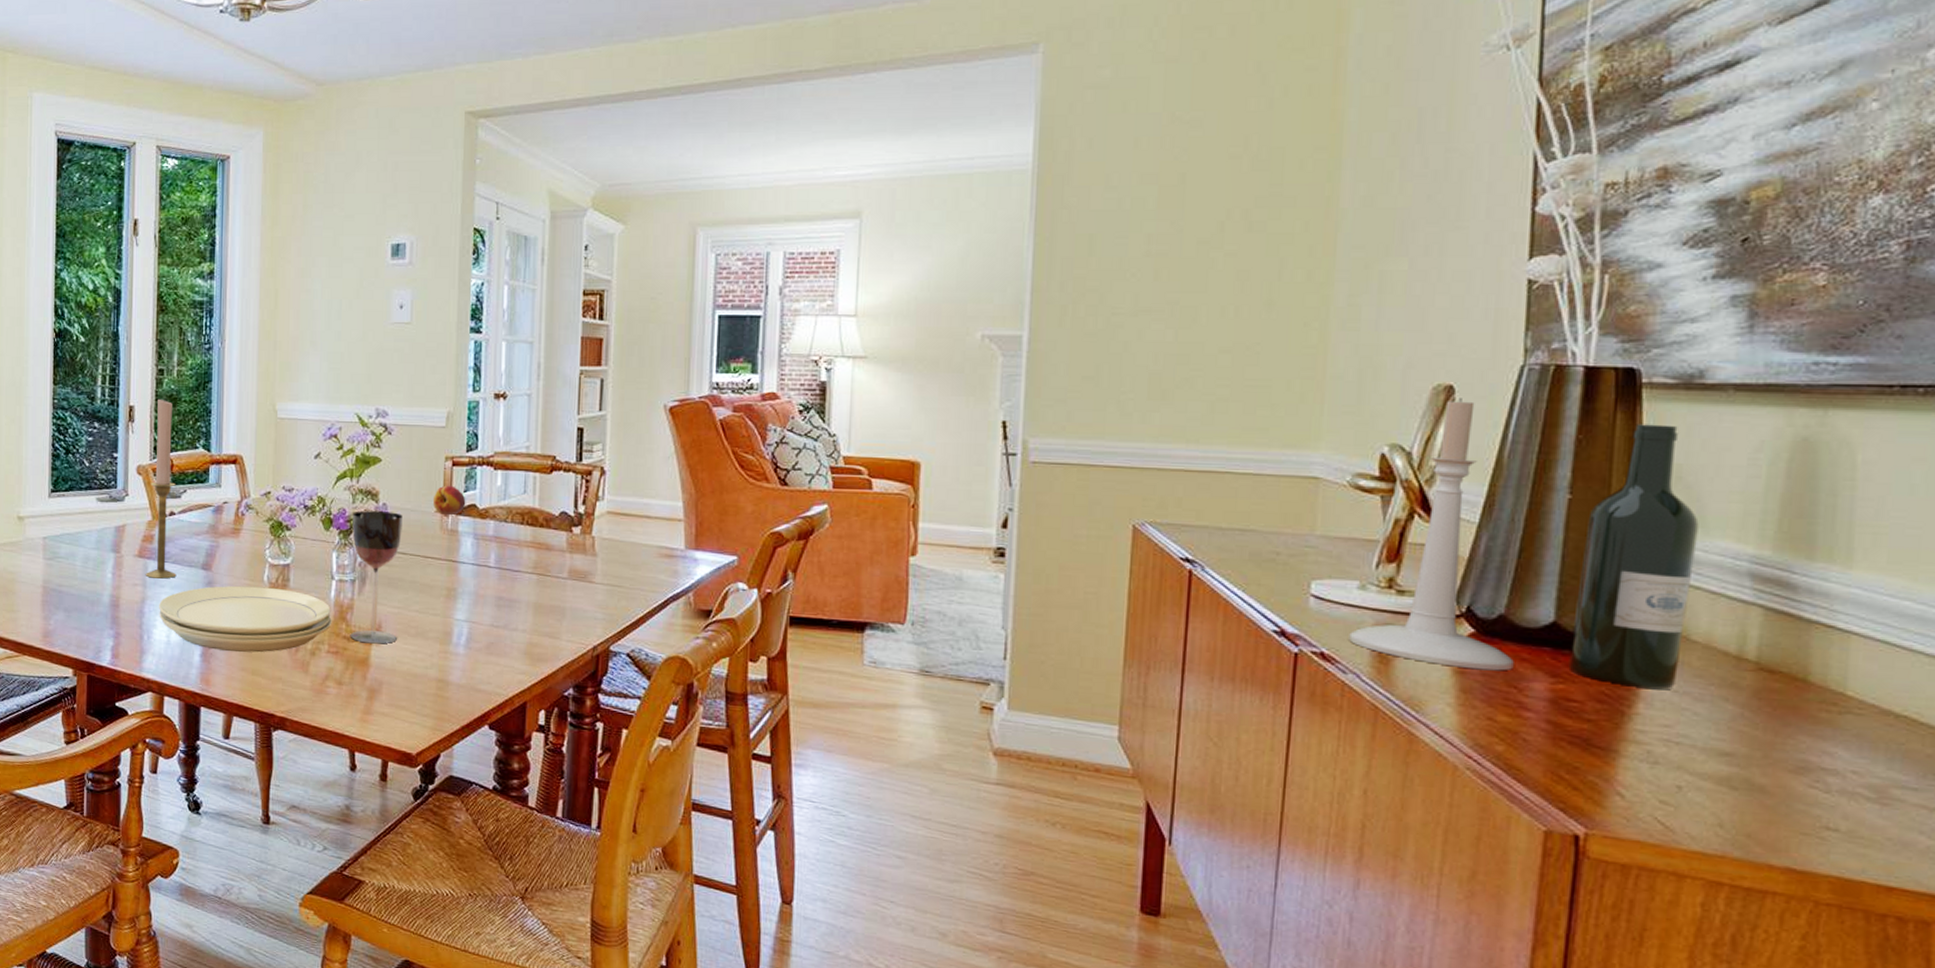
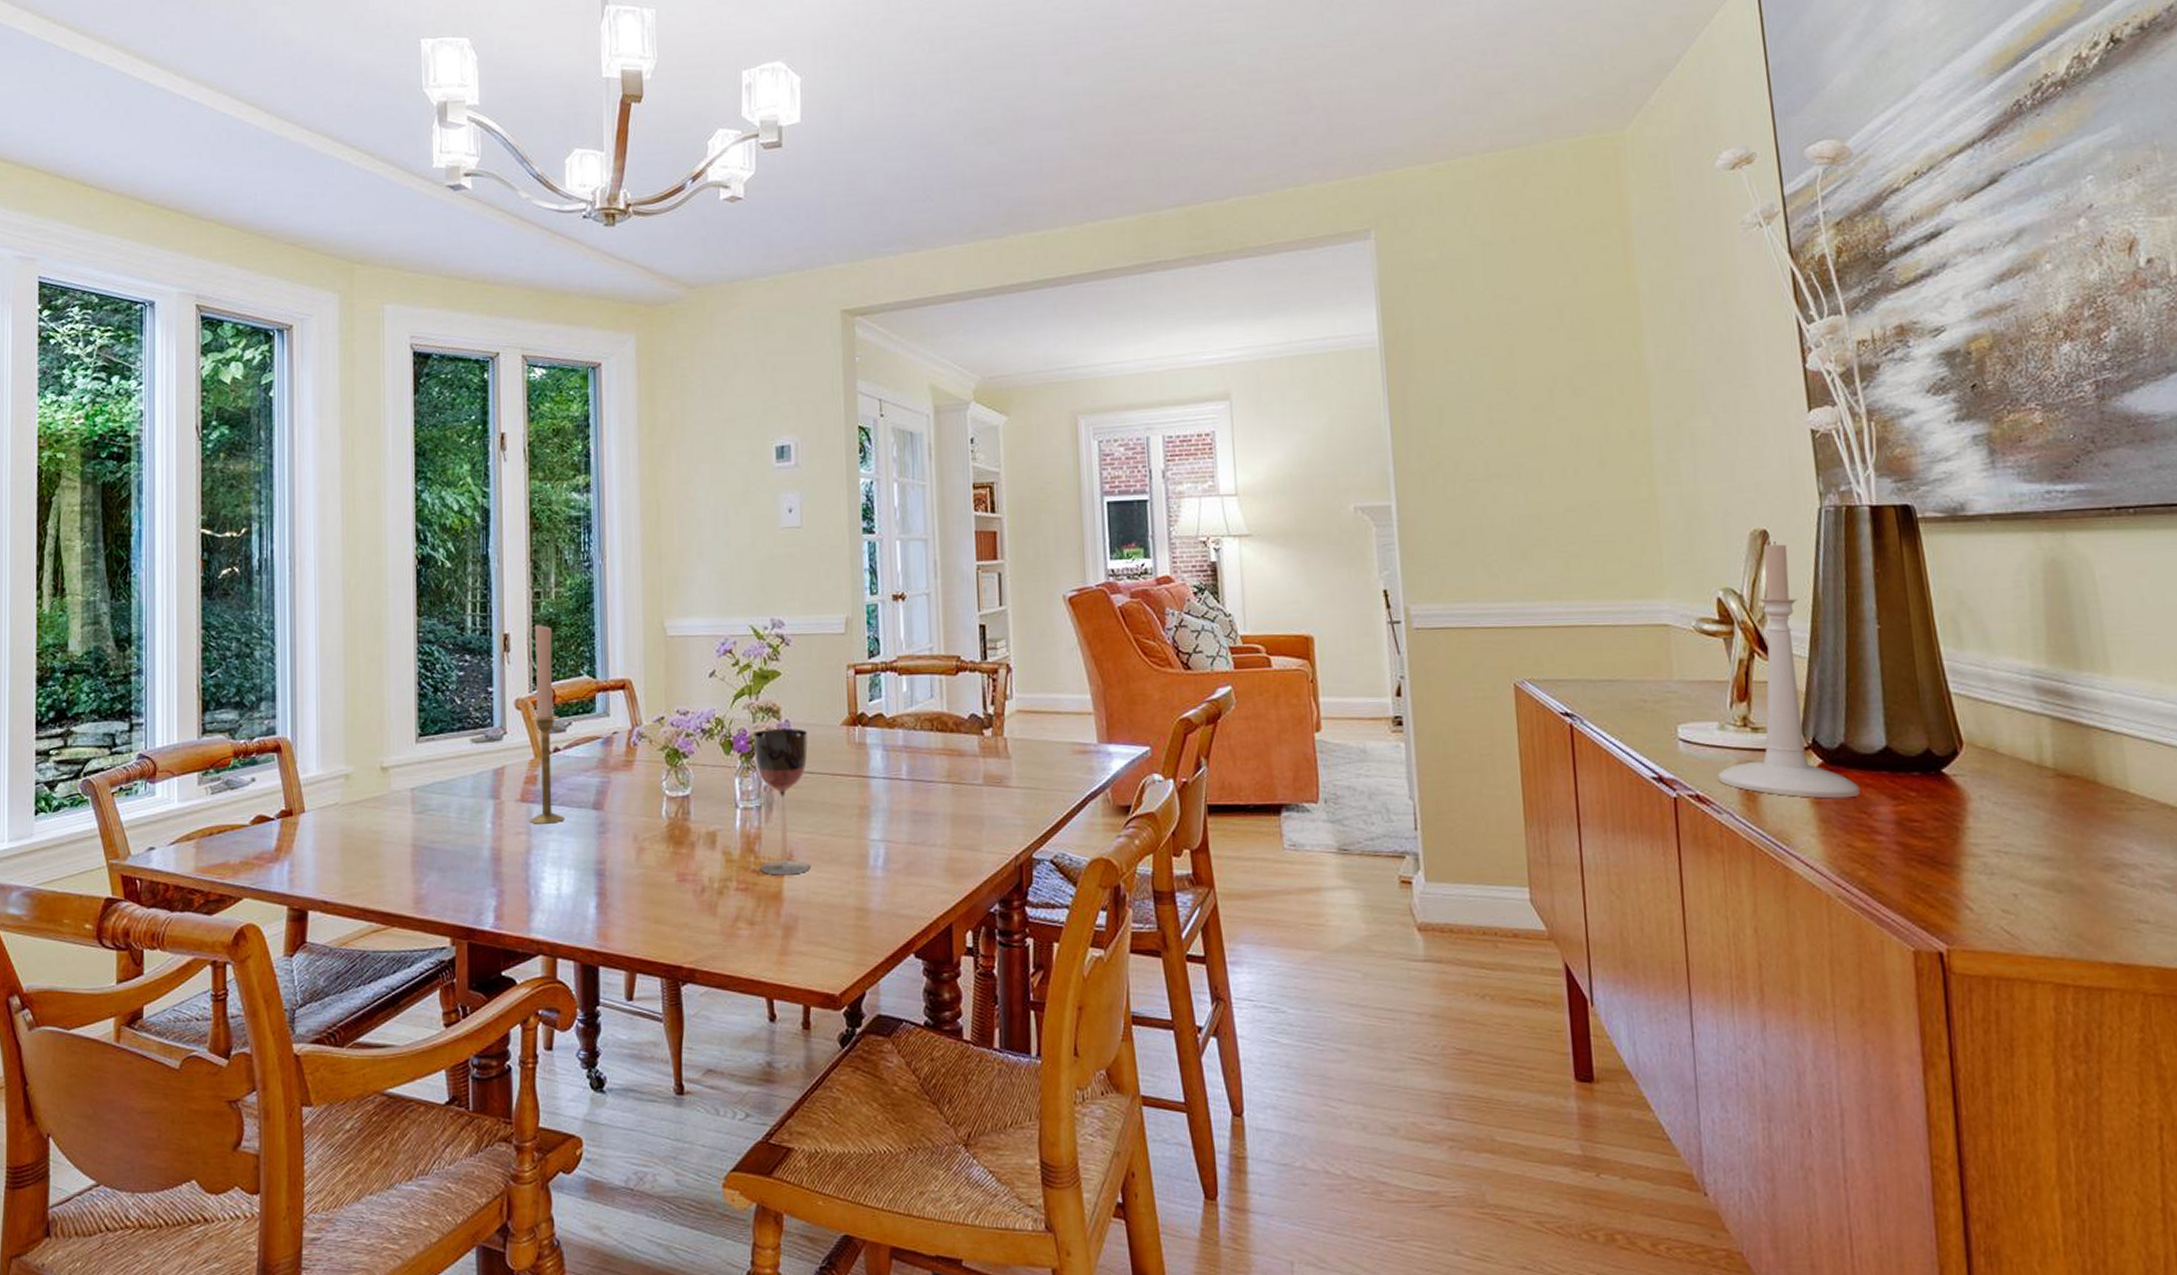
plate: present [159,585,332,653] -> none [547,823,739,899]
fruit: present [432,485,466,516] -> none [837,695,872,728]
wine bottle: present [1568,424,1699,690] -> none [1896,555,1995,803]

